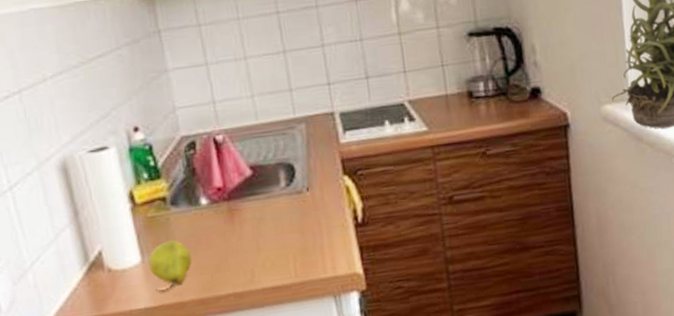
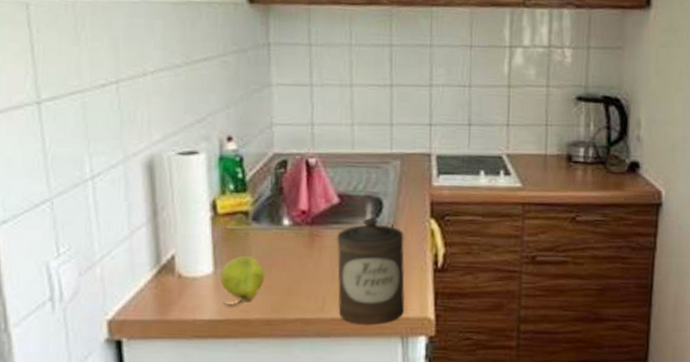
canister: none [254,184,332,290] -> present [336,218,406,325]

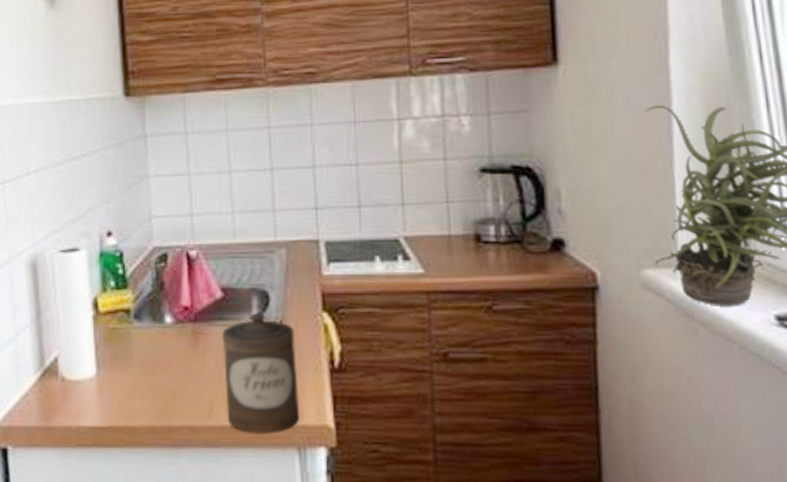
fruit: present [219,255,265,306] -> none [102,356,149,412]

